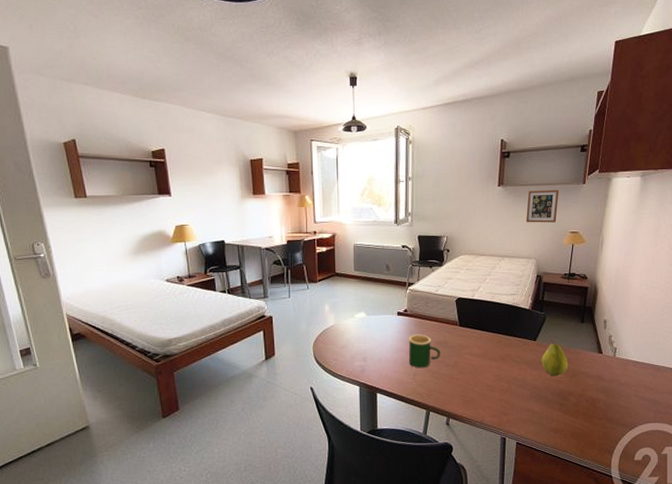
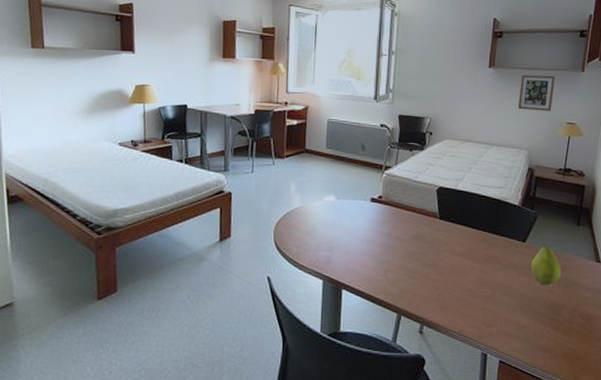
mug: present [409,334,441,369] -> none [381,225,418,265]

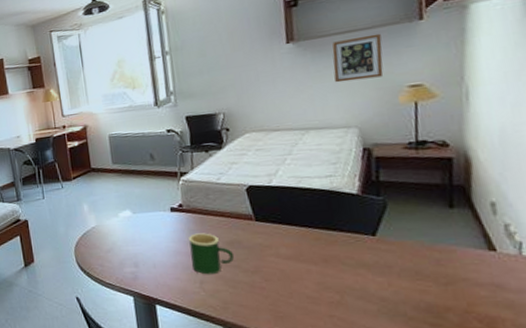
mug: none [381,225,418,265] -> present [189,233,235,275]
fruit: present [531,242,562,286] -> none [388,233,437,285]

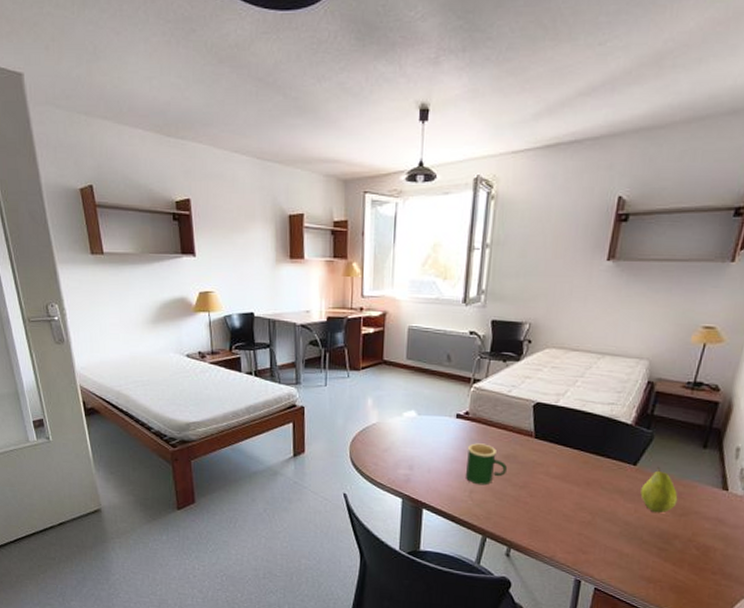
picture frame: present [332,33,384,83] -> none [640,267,694,313]
fruit: none [388,233,437,285] -> present [640,466,678,513]

